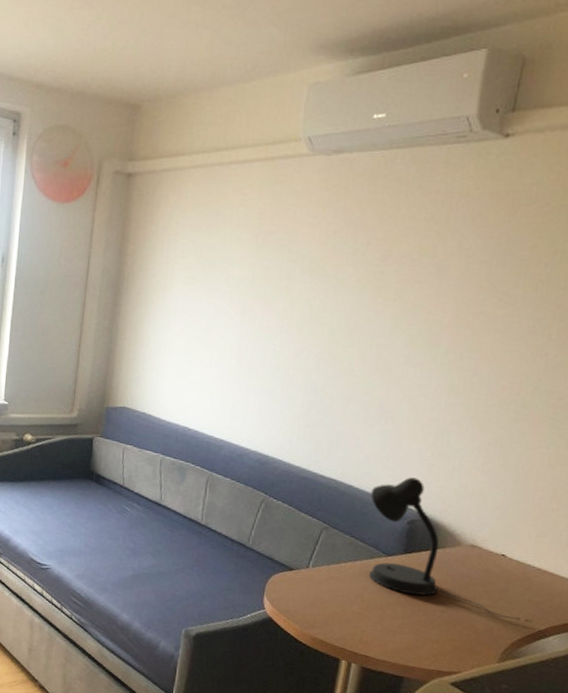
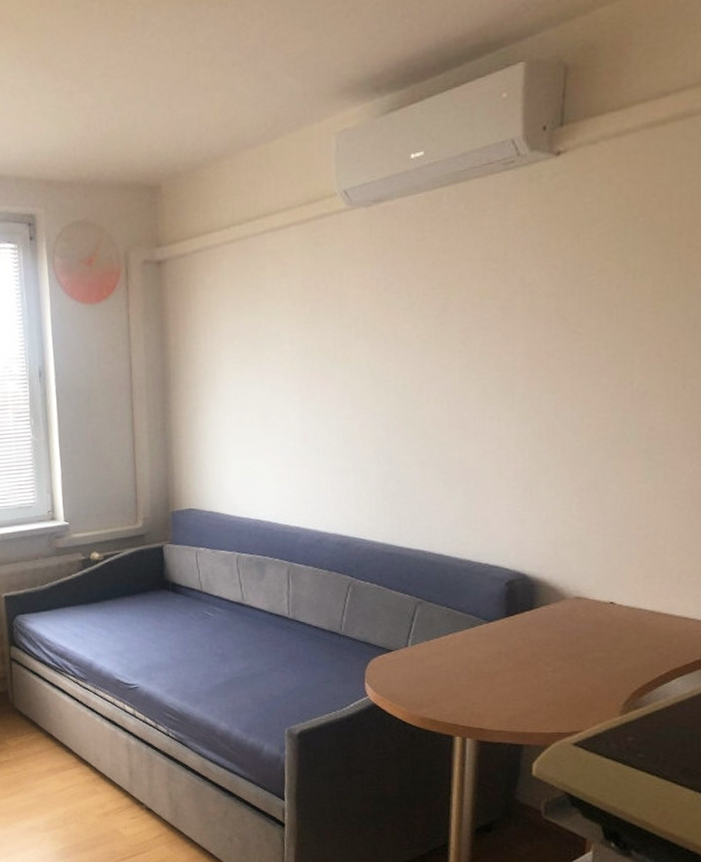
desk lamp: present [368,477,532,622] -> none [462,536,652,669]

